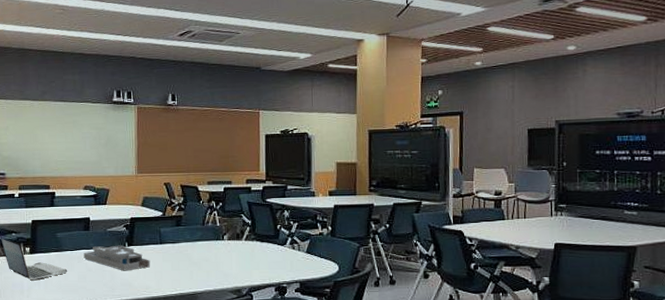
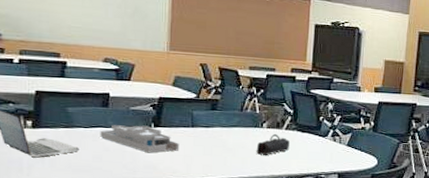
pencil case: none [219,245,250,268] -> present [256,133,290,156]

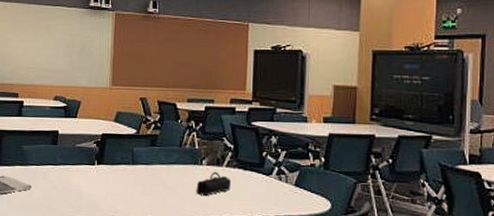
desk organizer: present [100,125,180,153] -> none [49,162,121,192]

